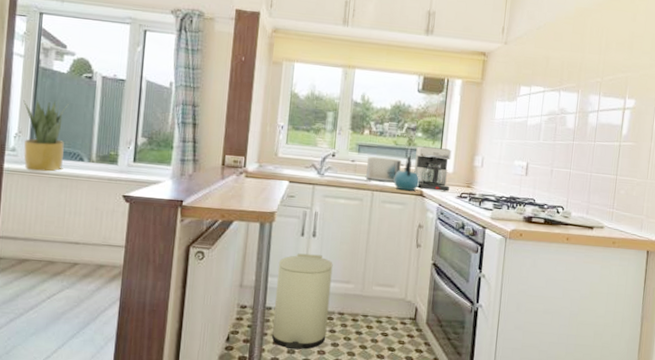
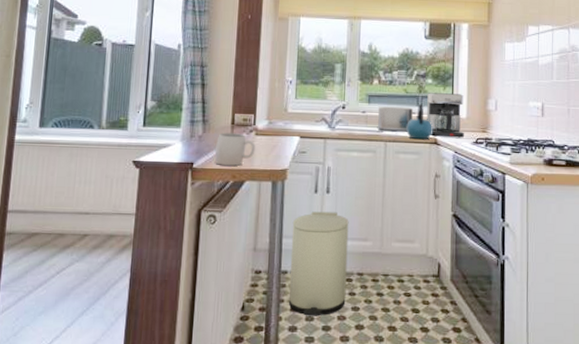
planter: present [23,100,69,172] -> none [34,69,79,142]
mug: none [204,173,245,206] -> present [215,133,256,166]

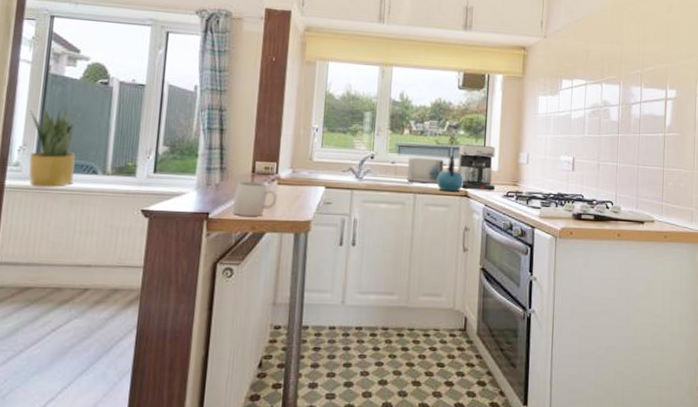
planter: none [34,69,79,142] -> present [28,109,82,188]
pedal bin: present [288,211,349,317] -> none [309,264,375,372]

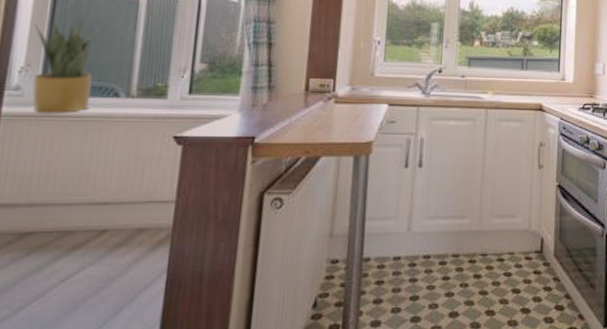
mug: present [233,181,278,216] -> none [283,101,335,139]
toaster: present [406,157,447,185] -> none [477,70,521,99]
kettle: present [436,156,464,191] -> none [509,68,539,105]
coffee maker: present [458,144,496,191] -> none [532,56,571,104]

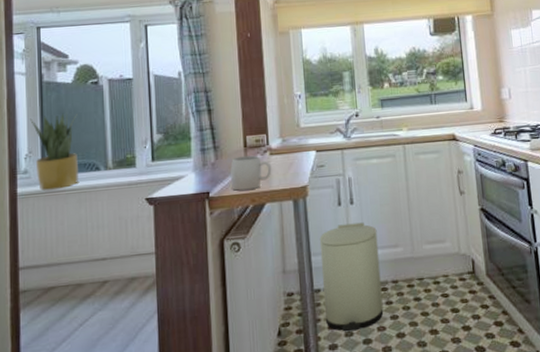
mug: none [283,101,335,139] -> present [230,155,272,191]
pedal bin: none [371,188,444,308] -> present [319,222,384,332]

